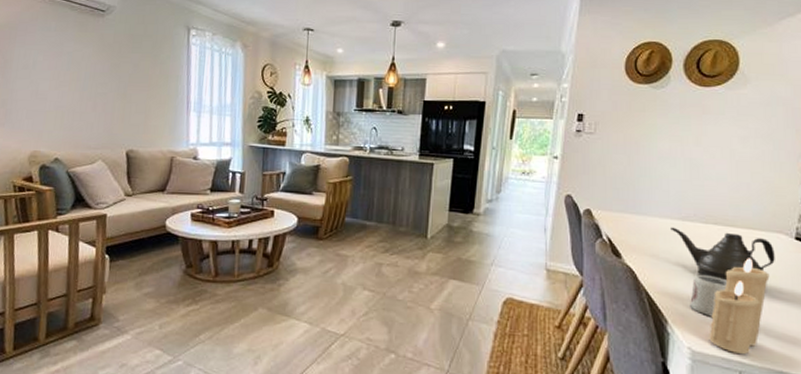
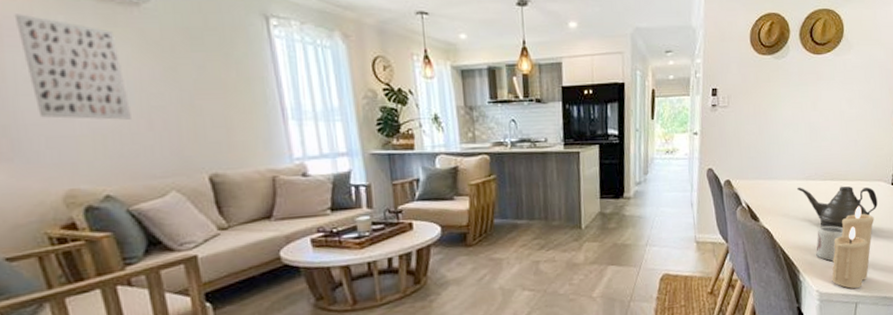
wall art: none [26,20,84,102] -> present [14,14,131,120]

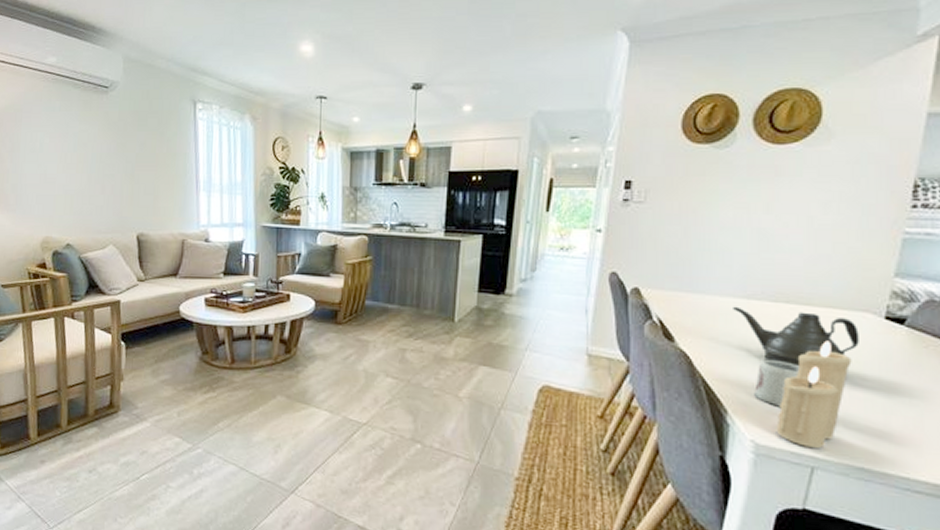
wall art: present [14,14,131,120] -> none [30,100,92,184]

